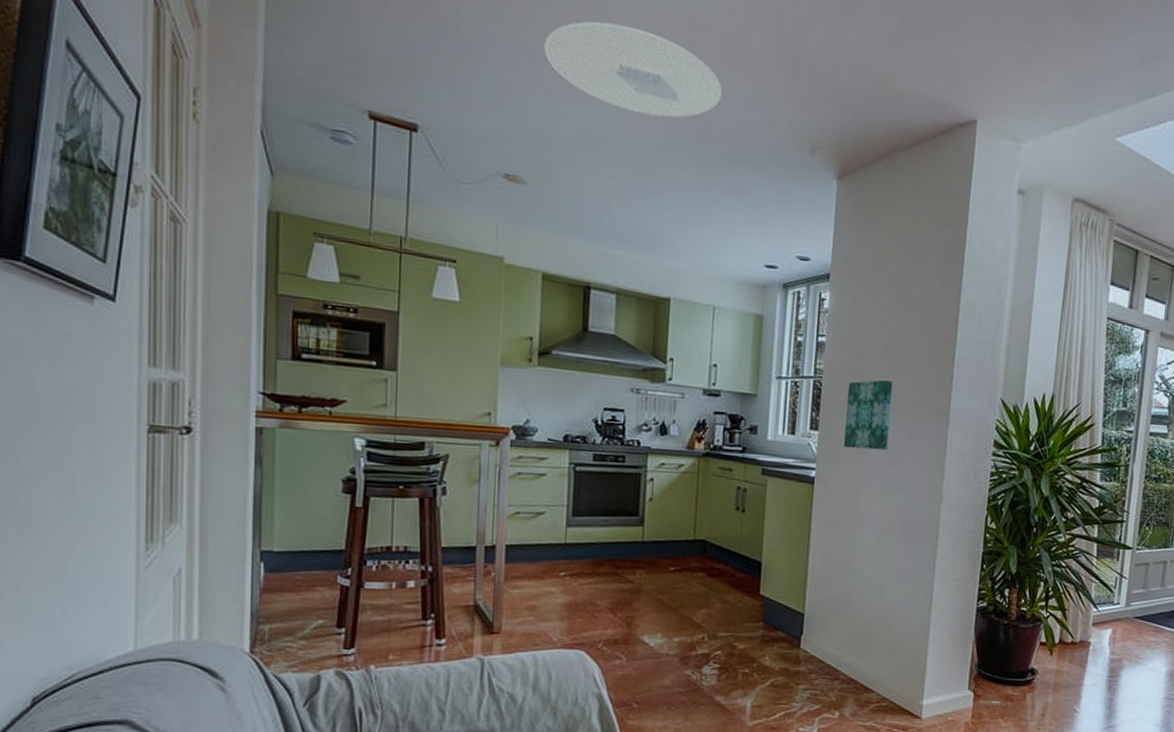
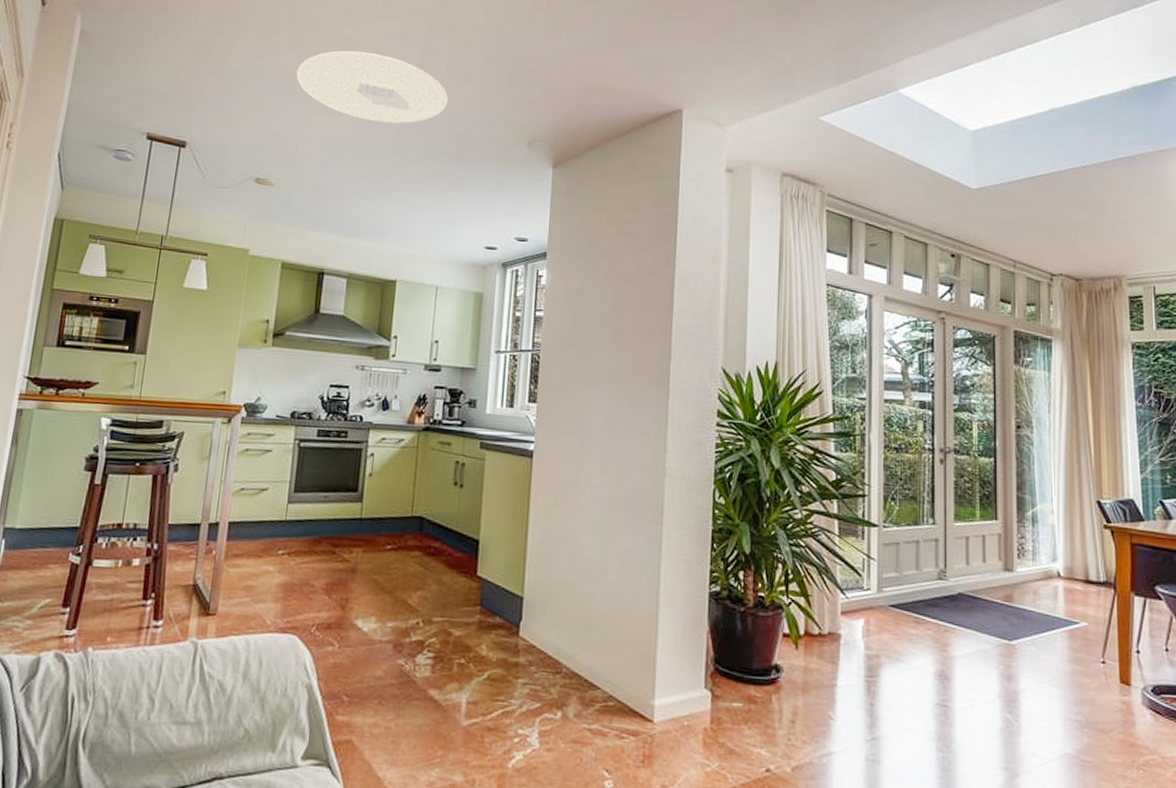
wall art: present [843,380,893,451] -> none [561,351,611,422]

